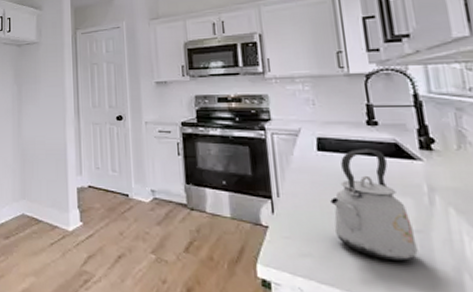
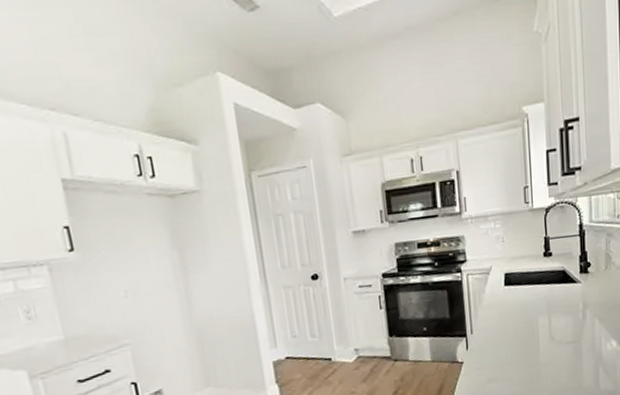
kettle: present [330,149,418,261] -> none [513,278,572,370]

